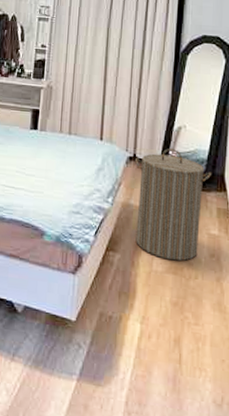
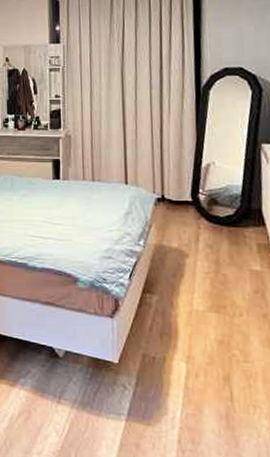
laundry hamper: present [134,148,212,261] -> none [163,187,248,300]

